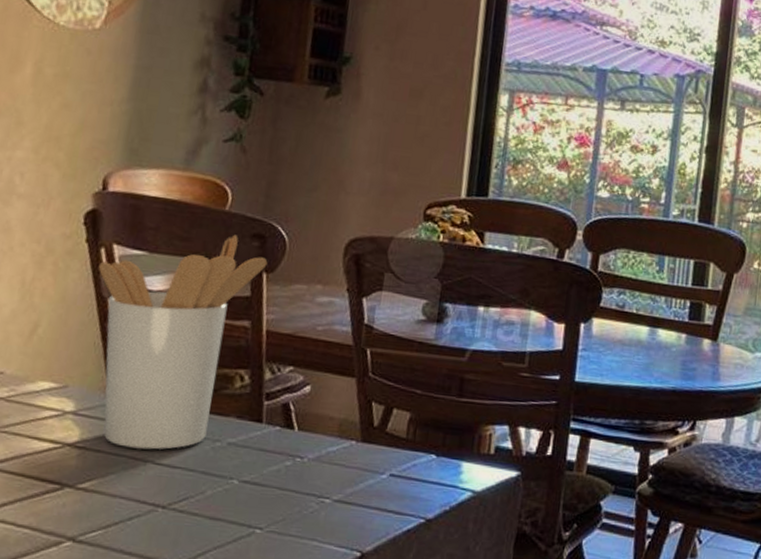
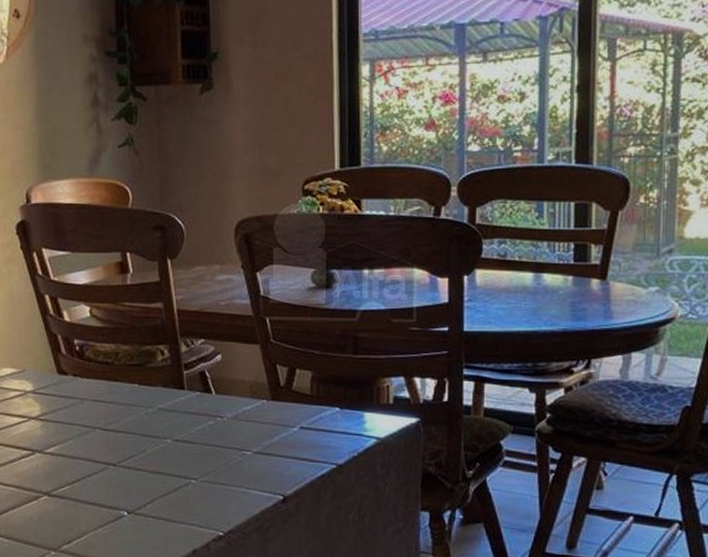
utensil holder: present [98,234,268,450] -> none [33,228,170,418]

